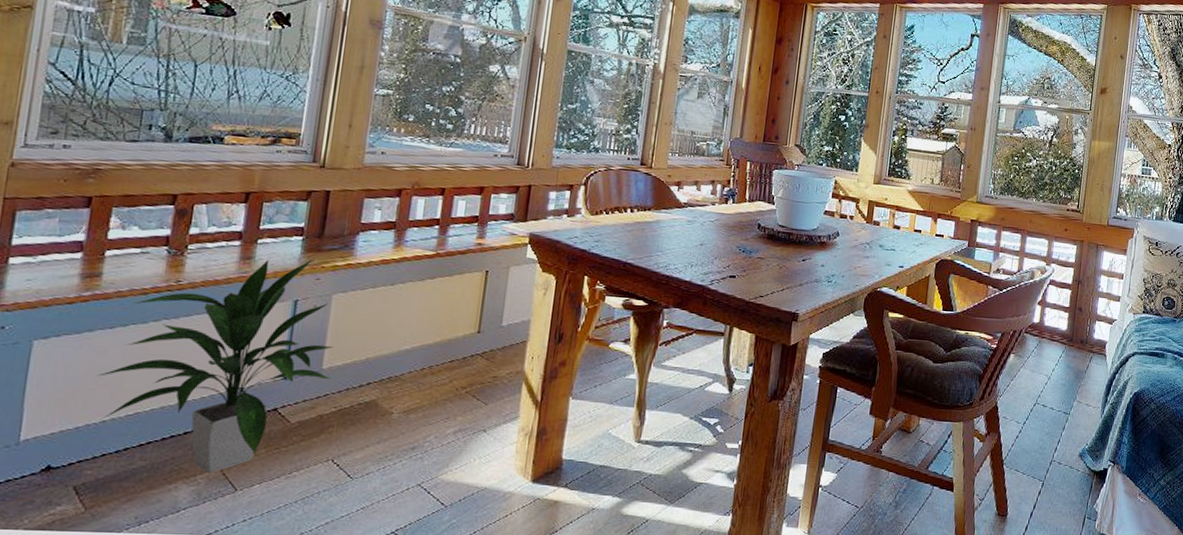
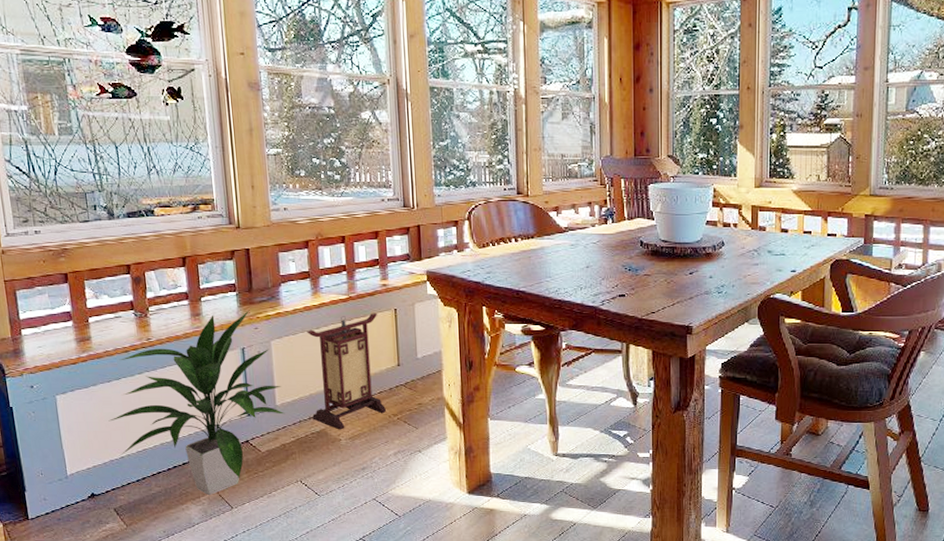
lantern: none [364,273,466,402] -> present [307,314,386,430]

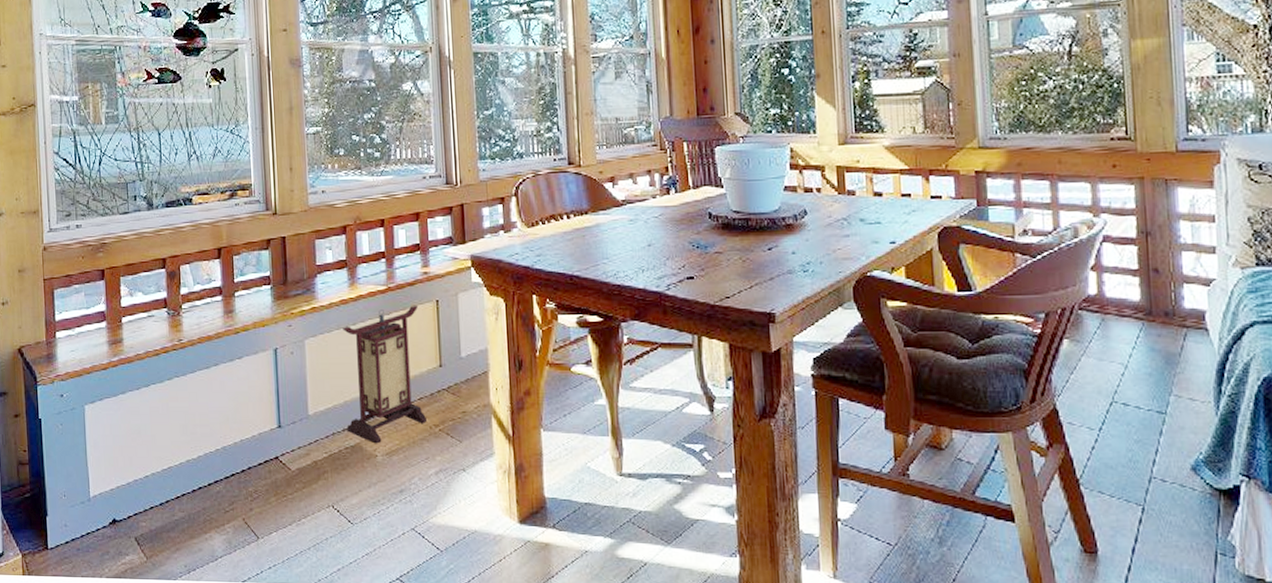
indoor plant: present [108,311,285,496] -> none [135,306,318,523]

